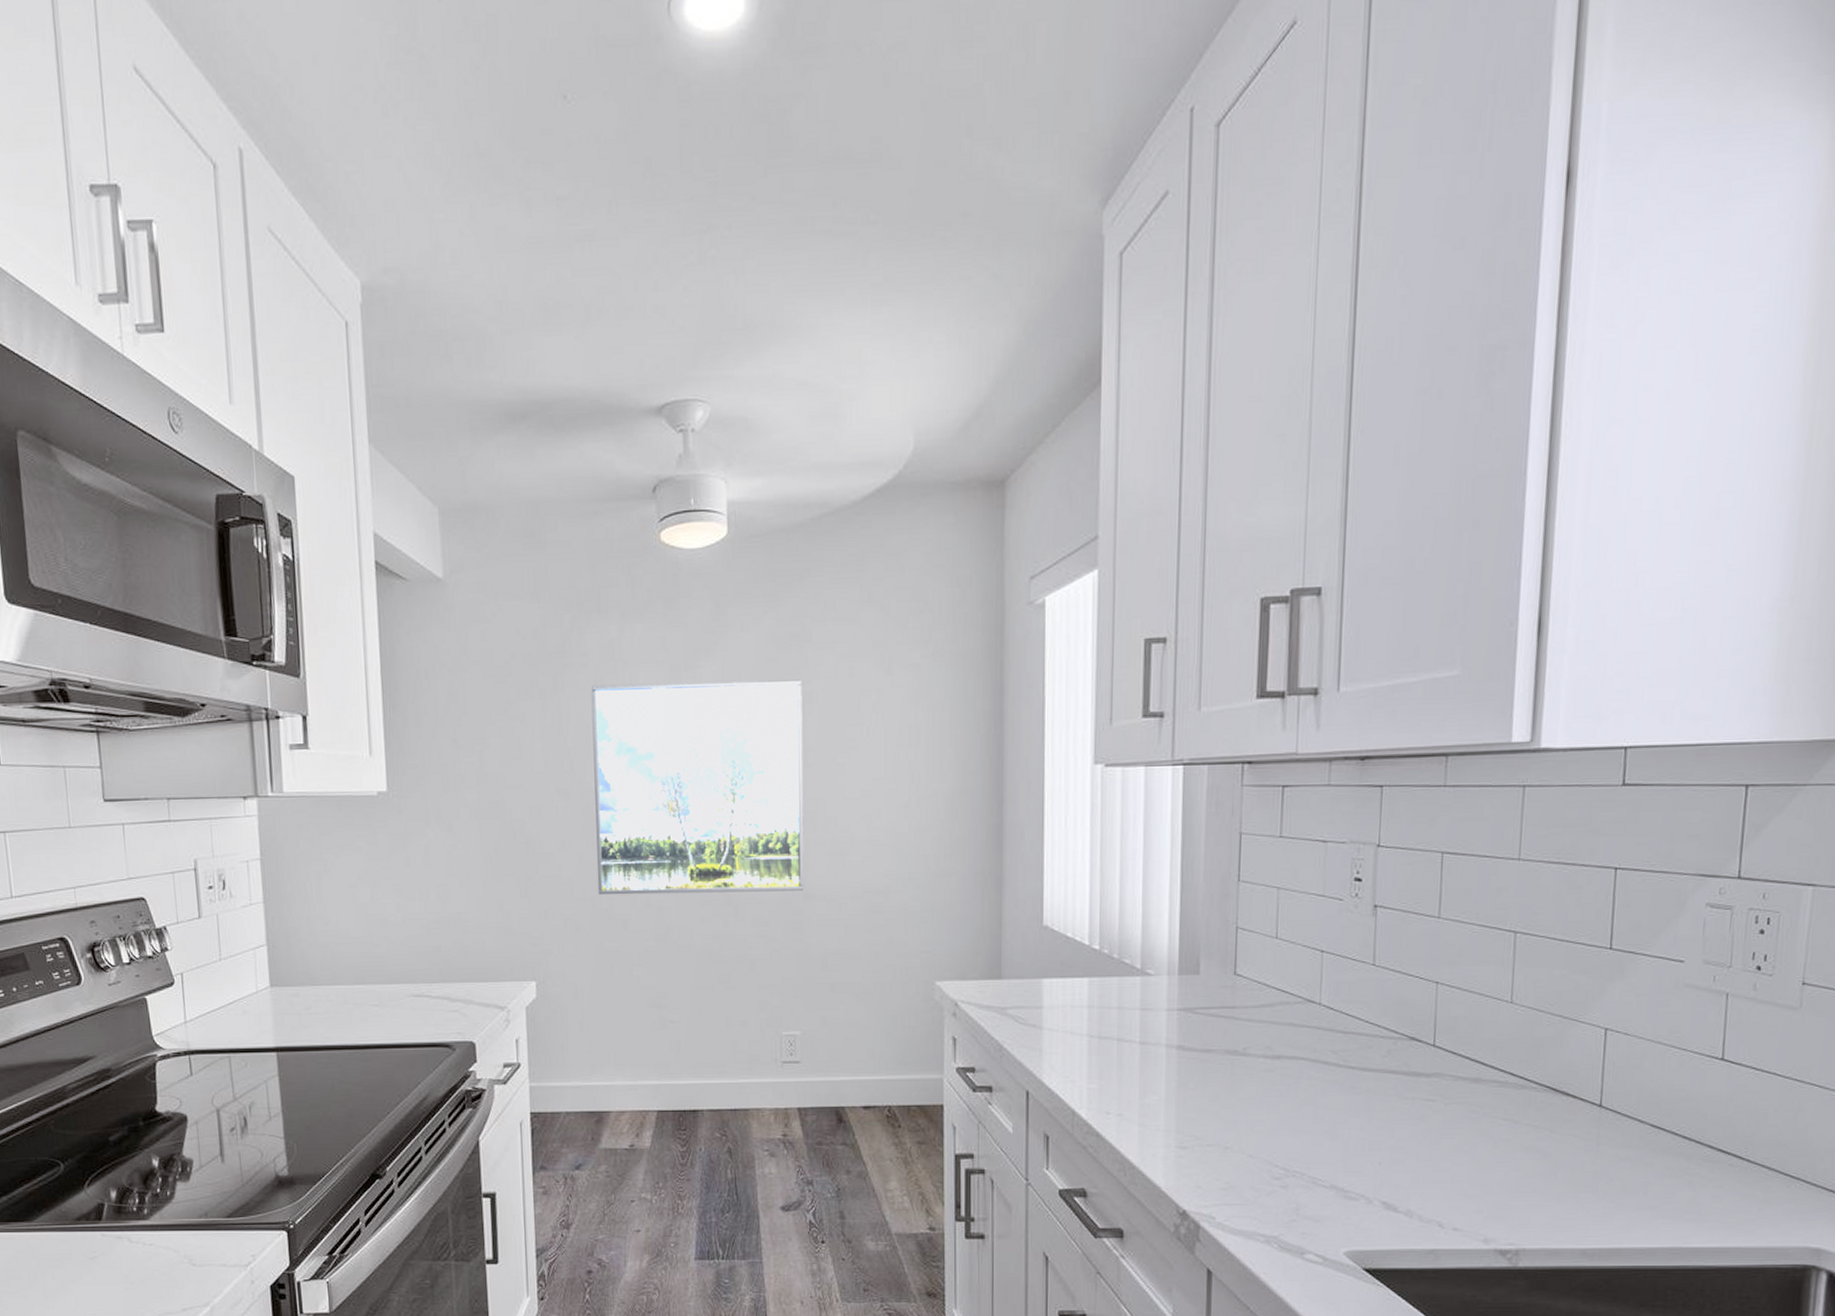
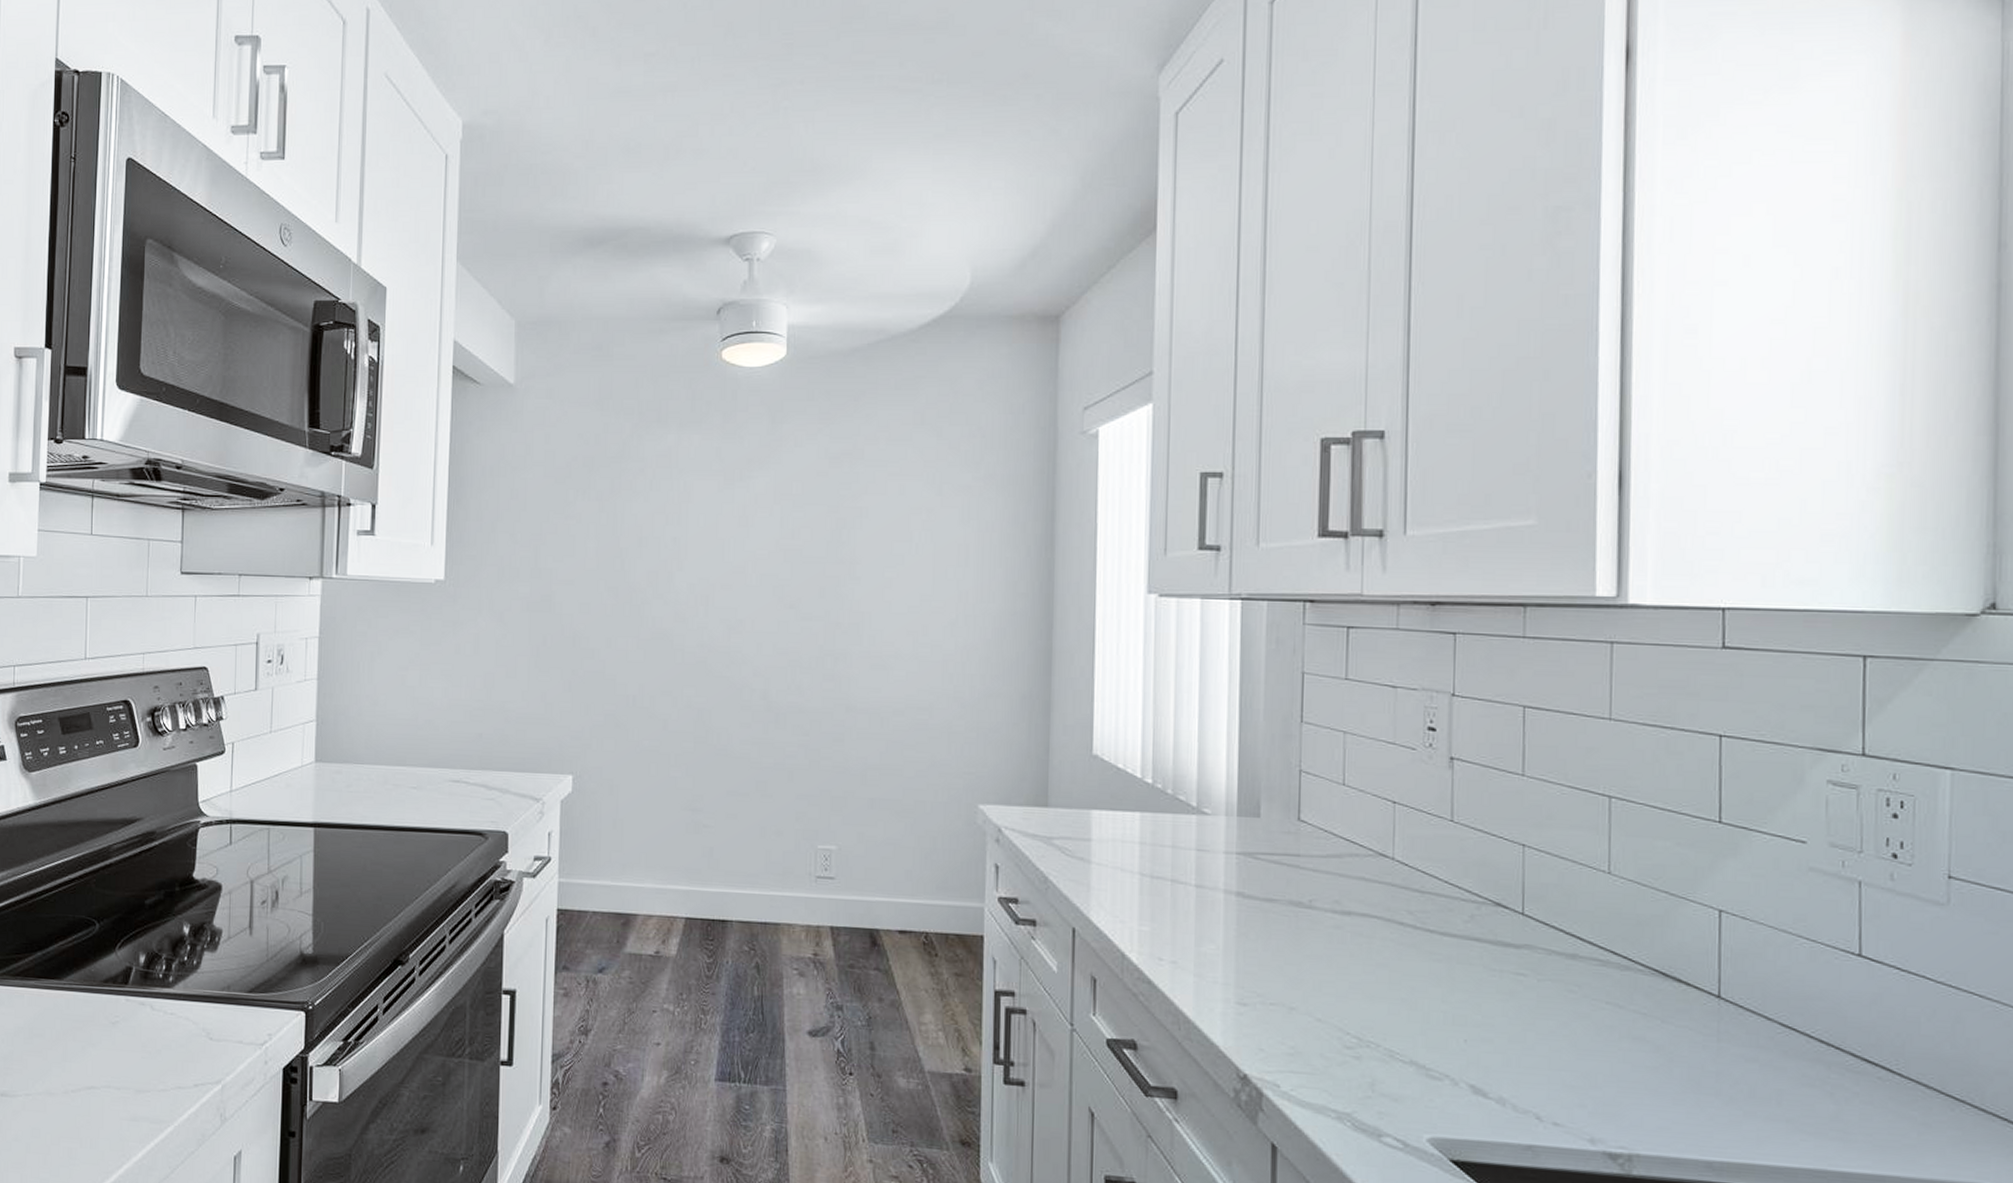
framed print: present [591,679,805,895] -> none [640,490,853,702]

